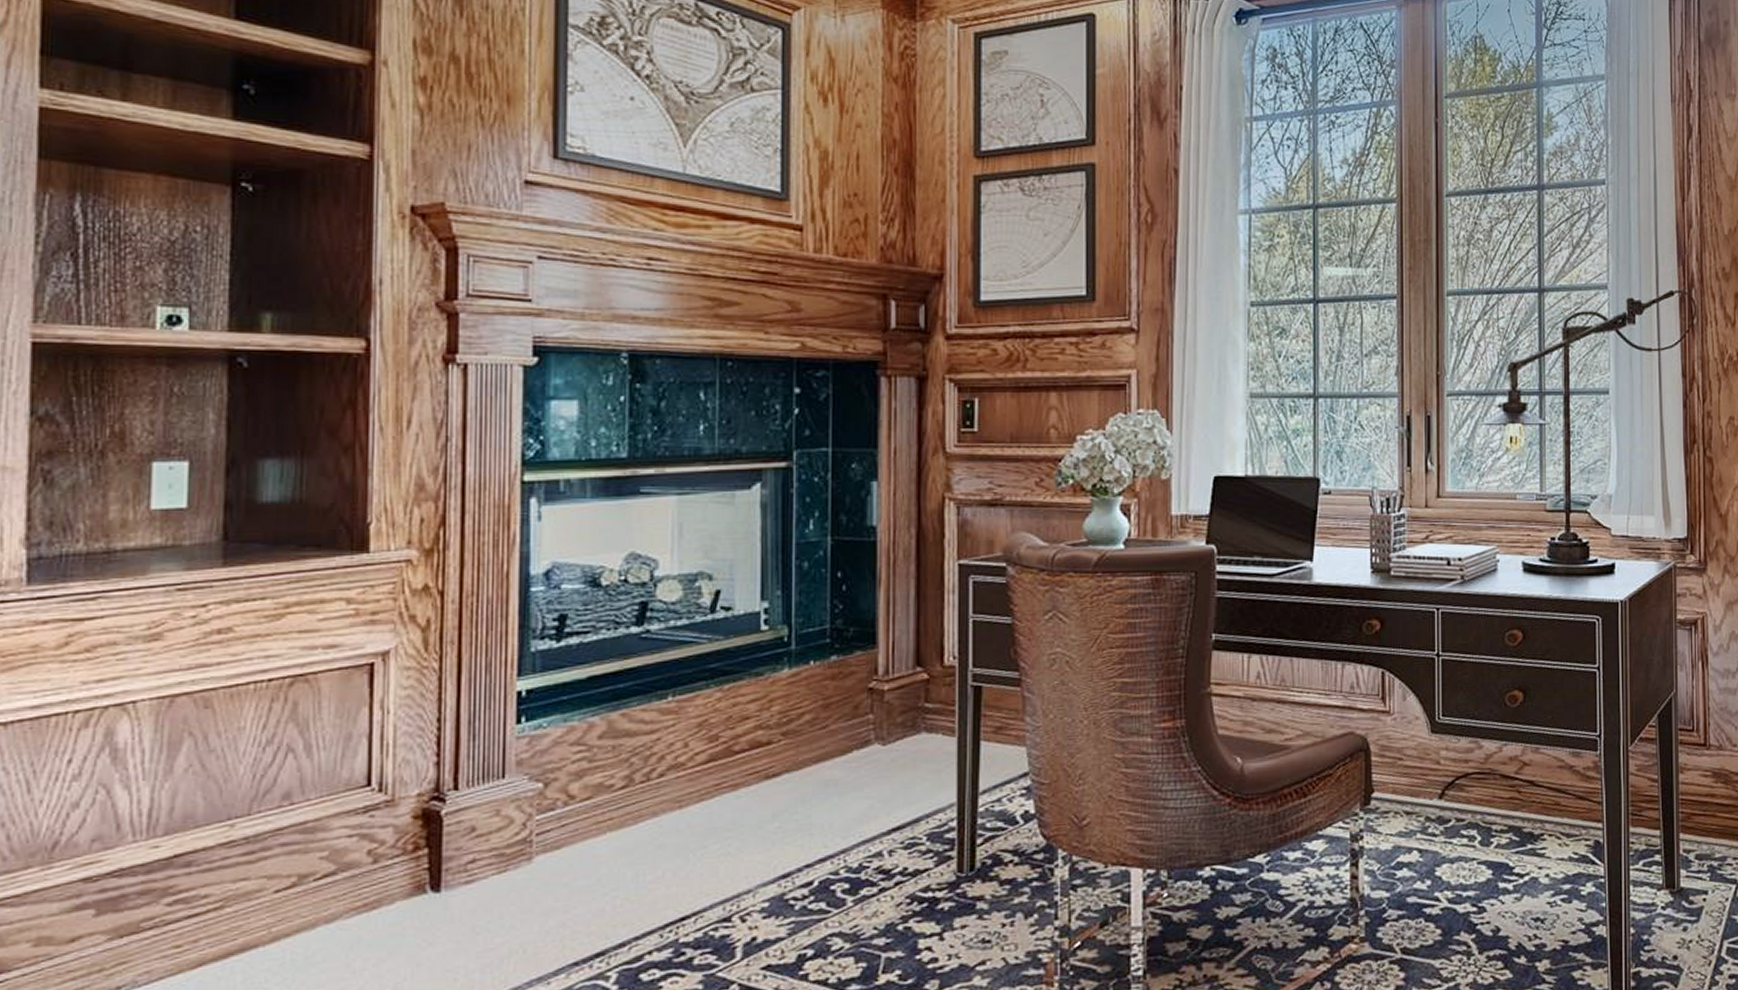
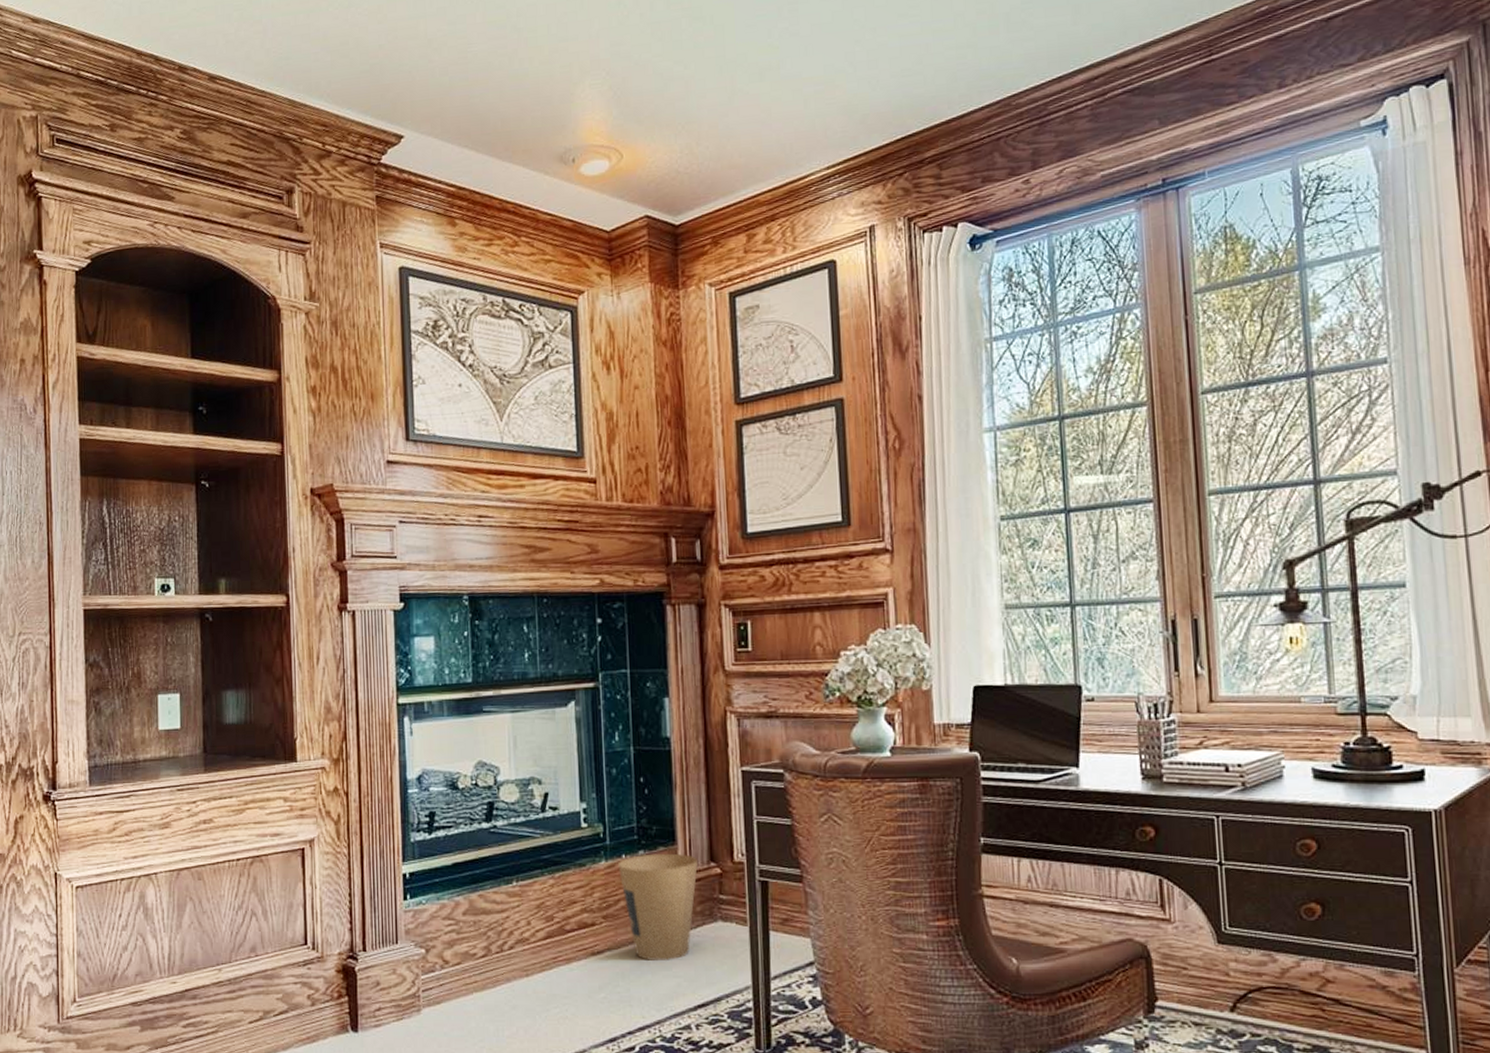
trash can: none [805,657,901,781] -> present [618,853,698,960]

